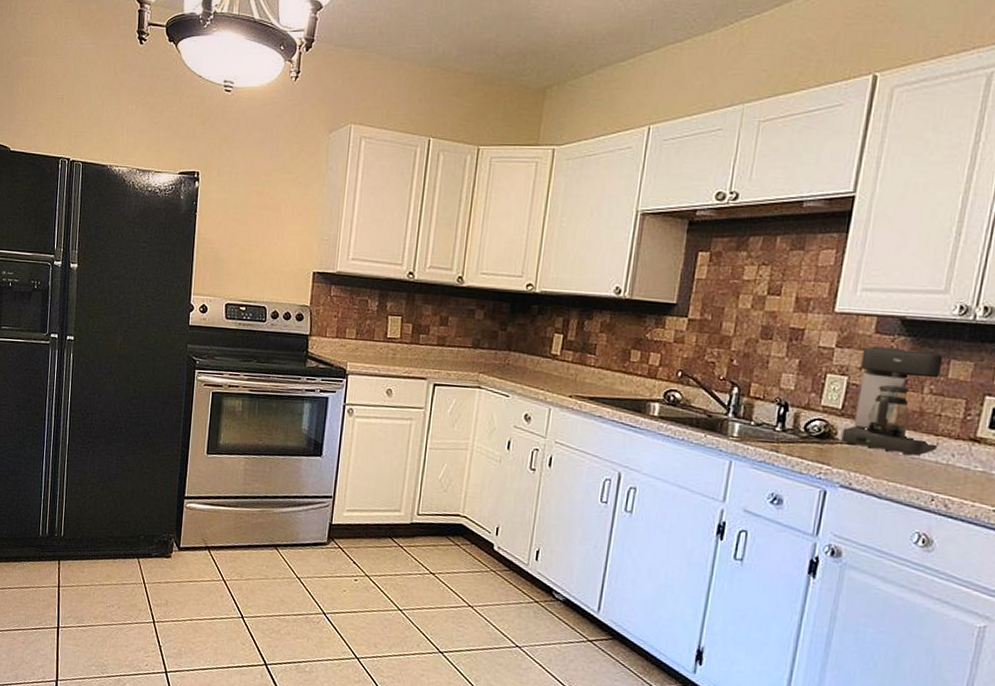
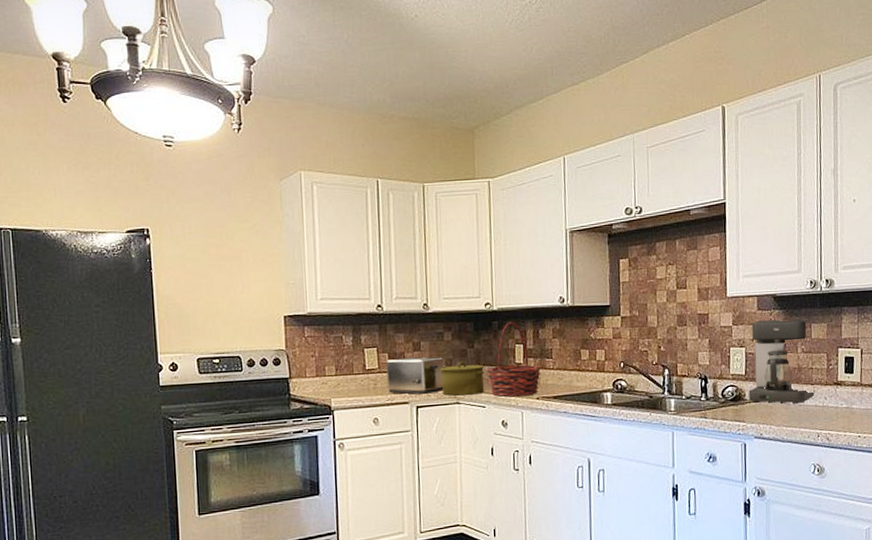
toaster: none [406,330,471,373] -> present [387,356,444,395]
cooking pot: none [464,343,515,382] -> present [440,361,485,396]
basket: none [516,308,581,392] -> present [486,322,542,397]

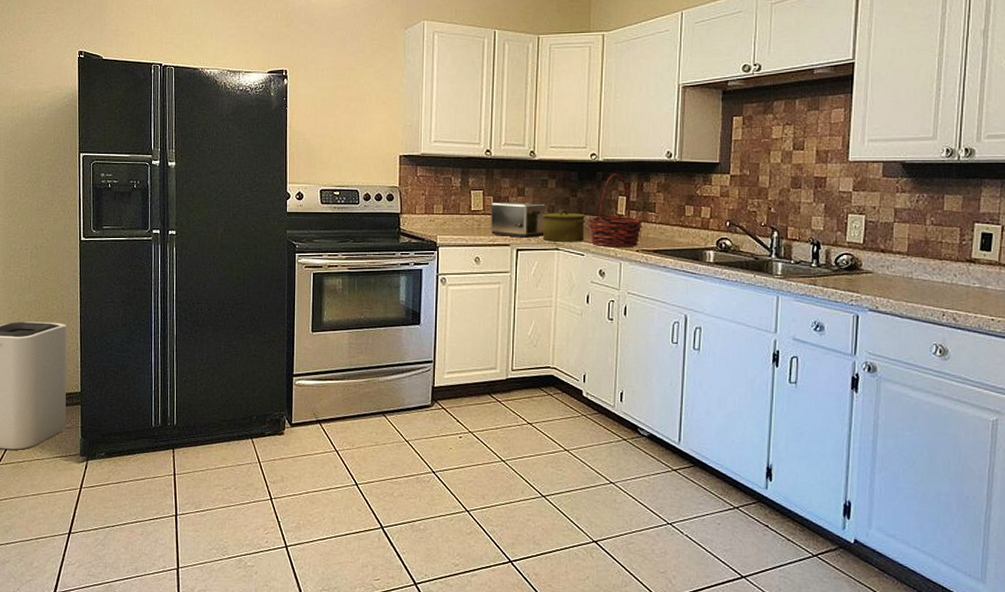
coffee maker: present [748,319,815,404] -> none [866,187,943,279]

